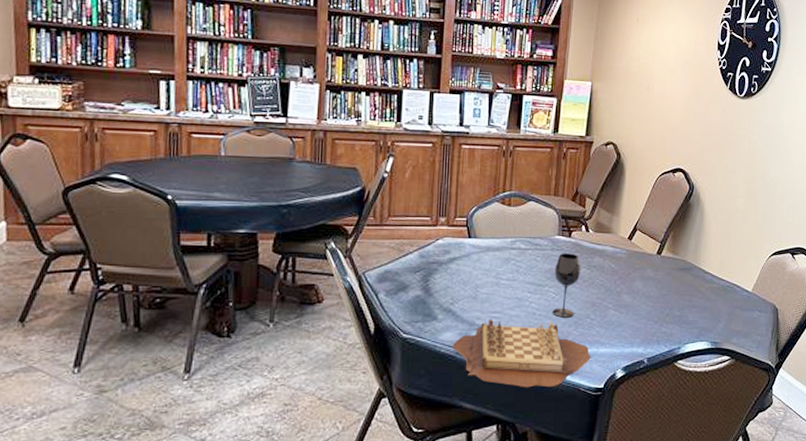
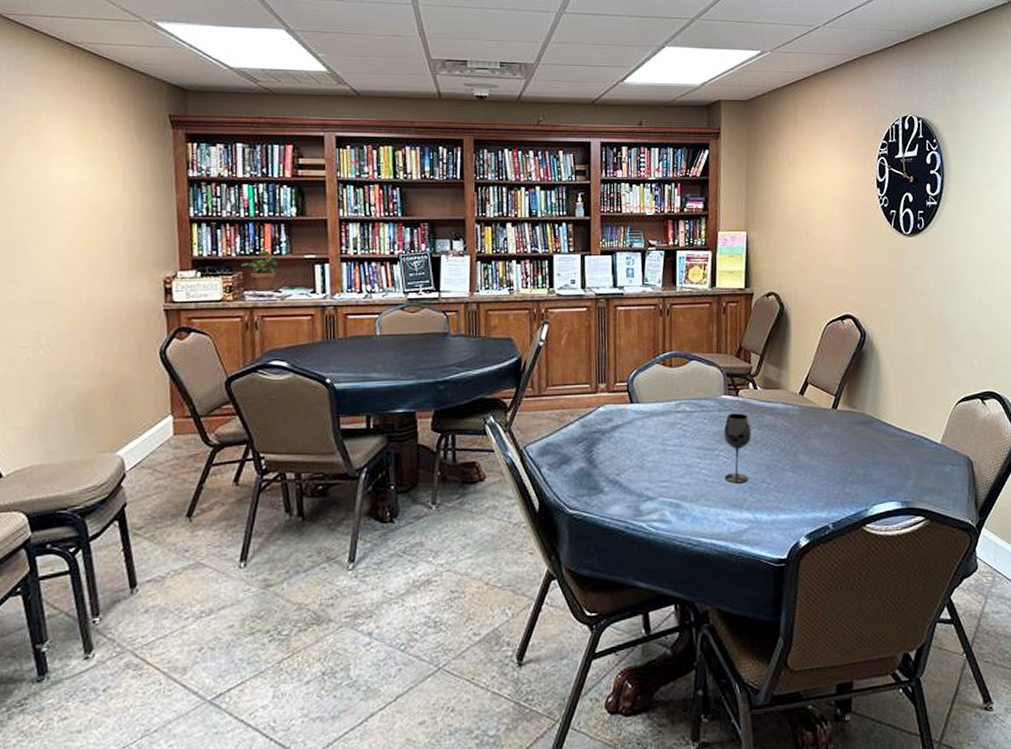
potted plant: none [82,61,122,104] -> present [242,249,279,291]
chess set: present [453,318,591,388] -> none [622,488,771,563]

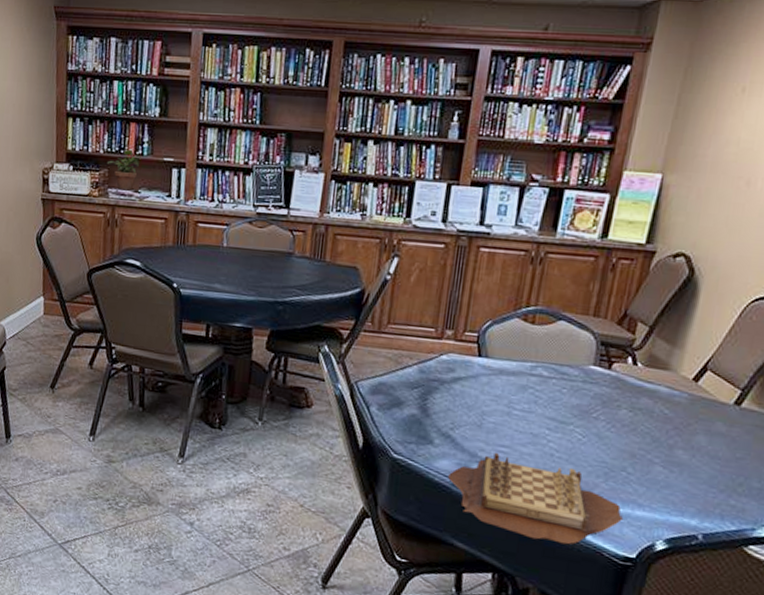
chess set: none [622,488,771,563] -> present [448,452,623,545]
wine glass: present [723,413,751,484] -> none [575,387,621,467]

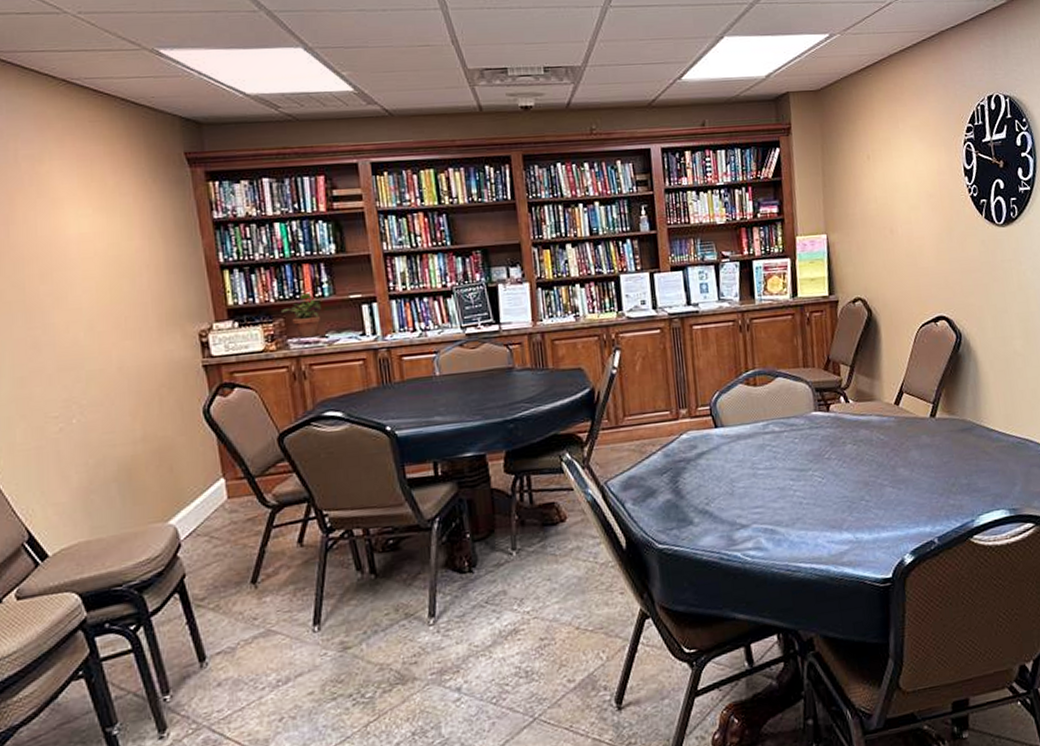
chess set: present [448,452,623,545] -> none [715,510,873,589]

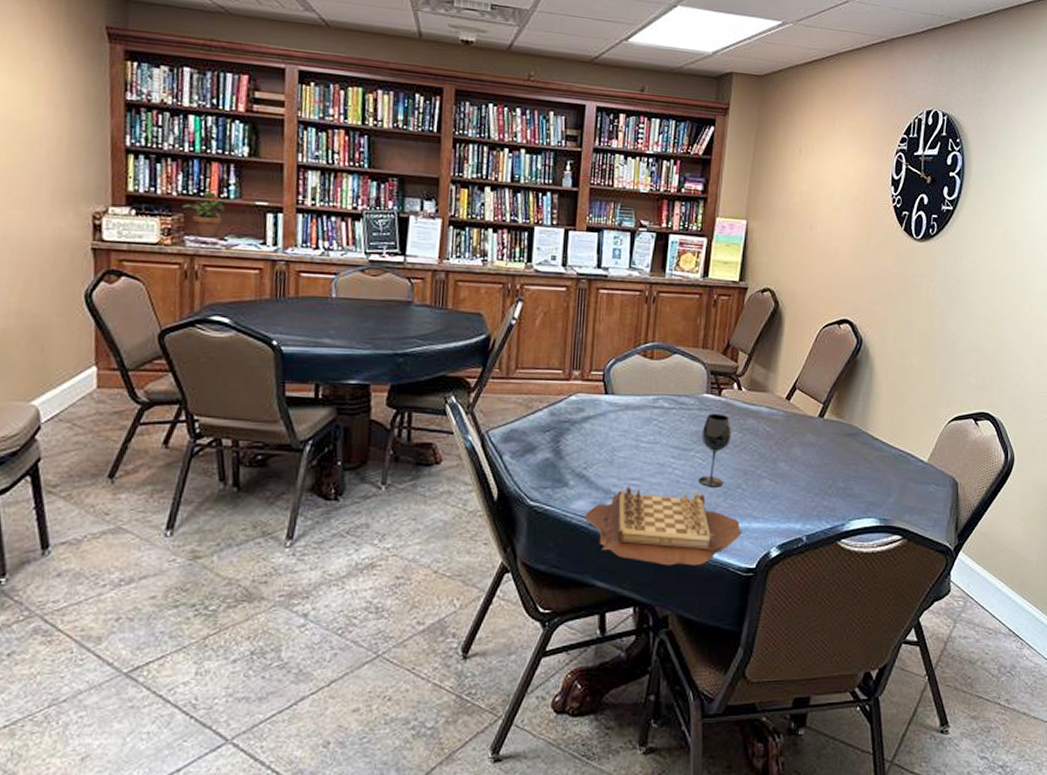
chess set: none [715,510,873,589] -> present [585,486,742,566]
wine glass: none [816,429,846,504] -> present [698,413,731,487]

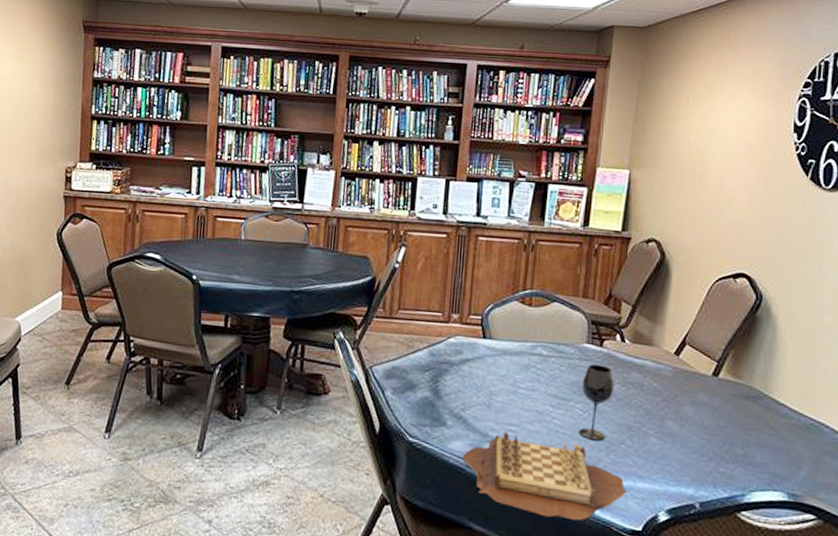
potted plant: present [183,191,226,238] -> none [130,149,162,188]

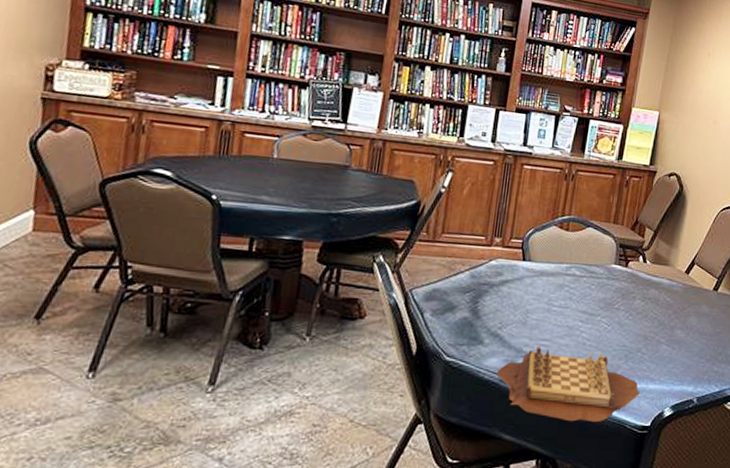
wine glass: present [578,364,614,441] -> none [602,282,635,351]

